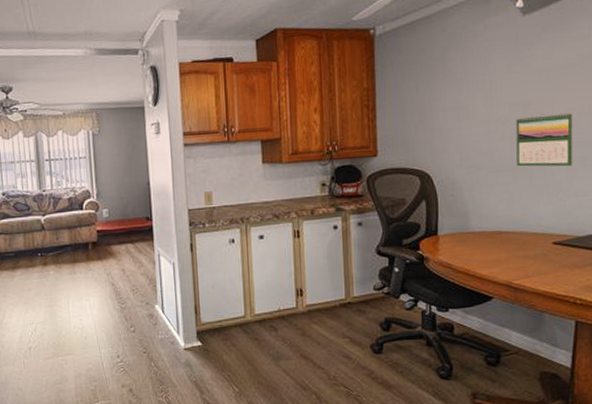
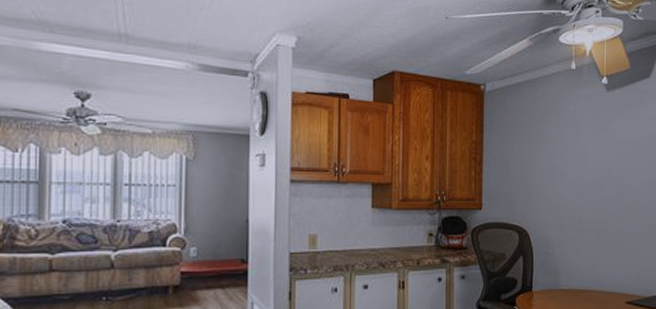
calendar: present [516,112,573,167] -> none [599,182,643,232]

